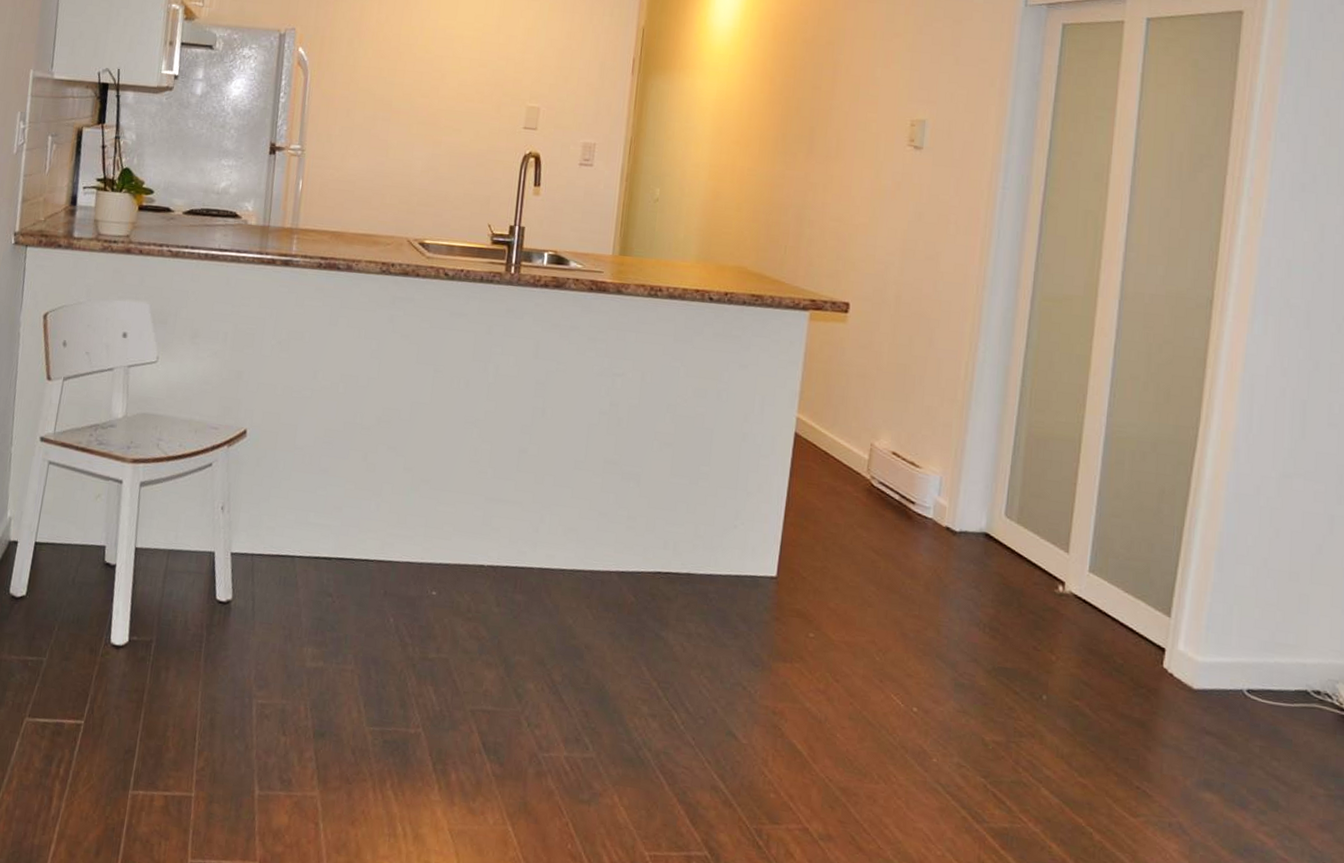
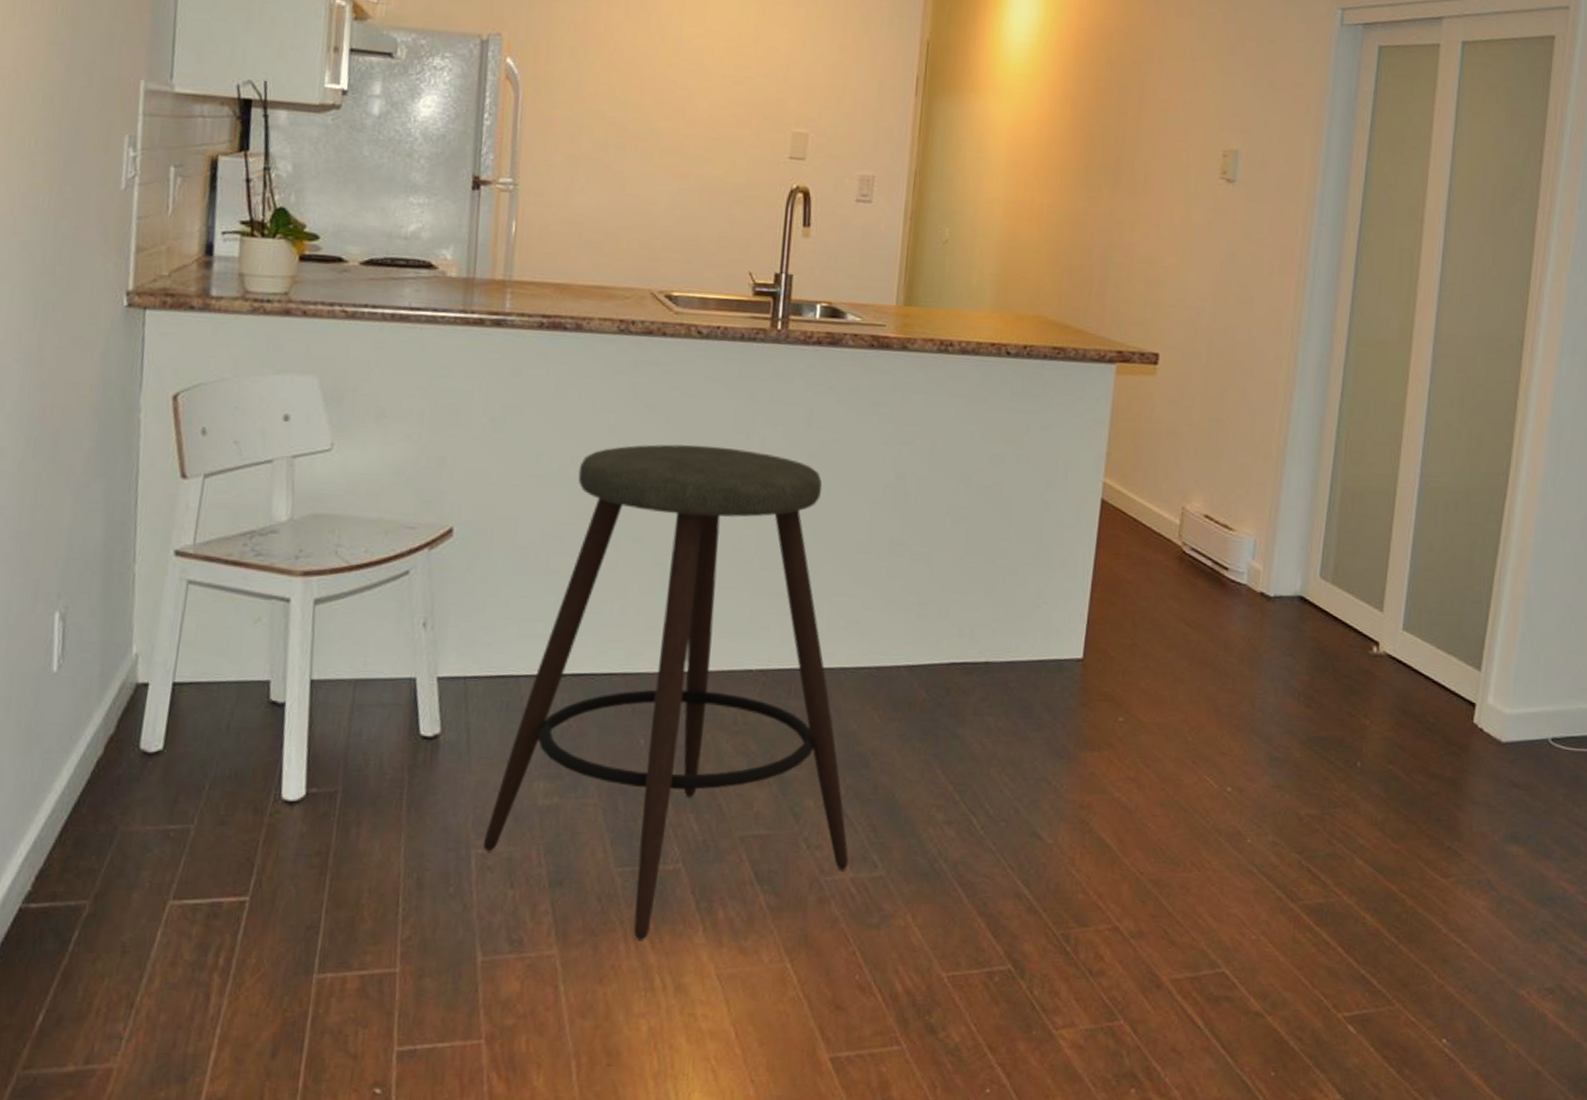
bar stool: none [263,367,564,792] -> present [483,443,849,940]

